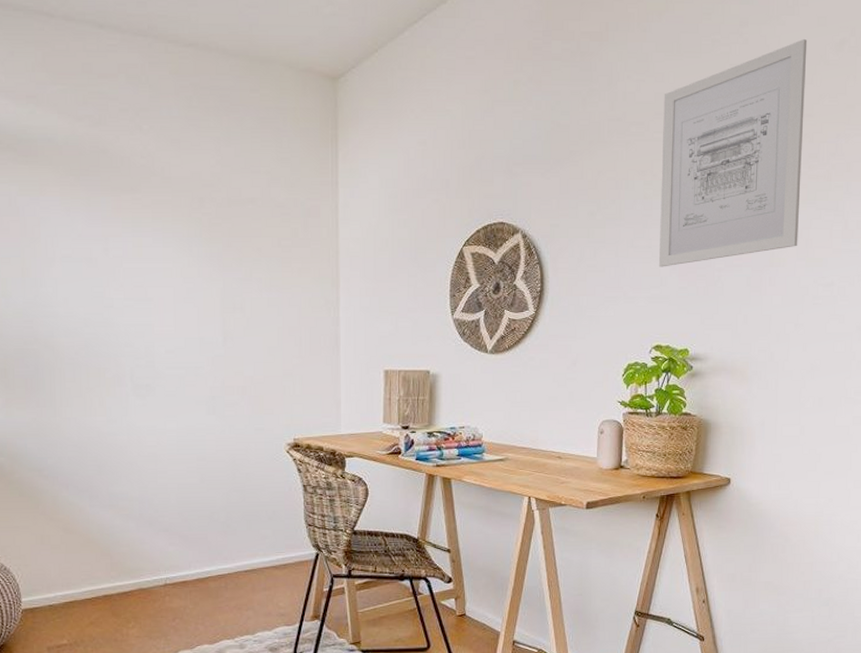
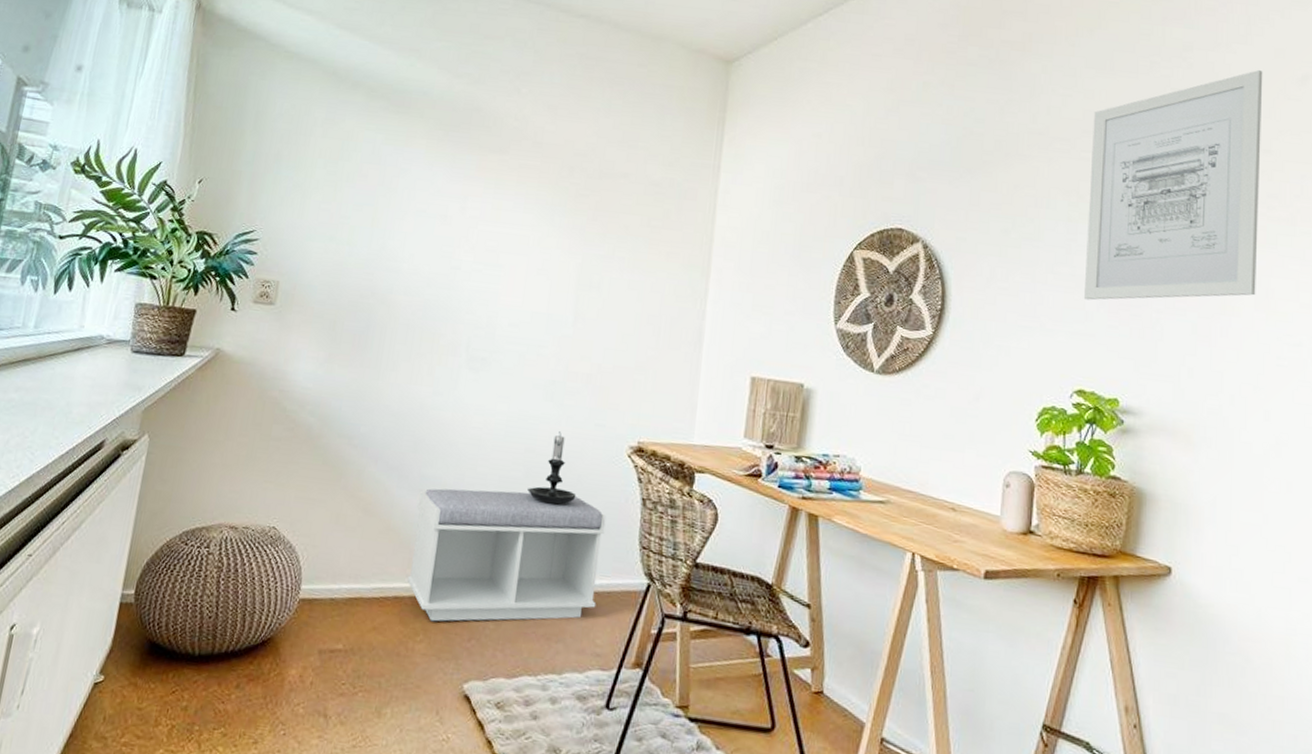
bench: none [110,492,276,610] -> present [407,488,607,622]
candle holder: none [204,439,247,501] -> present [527,431,577,505]

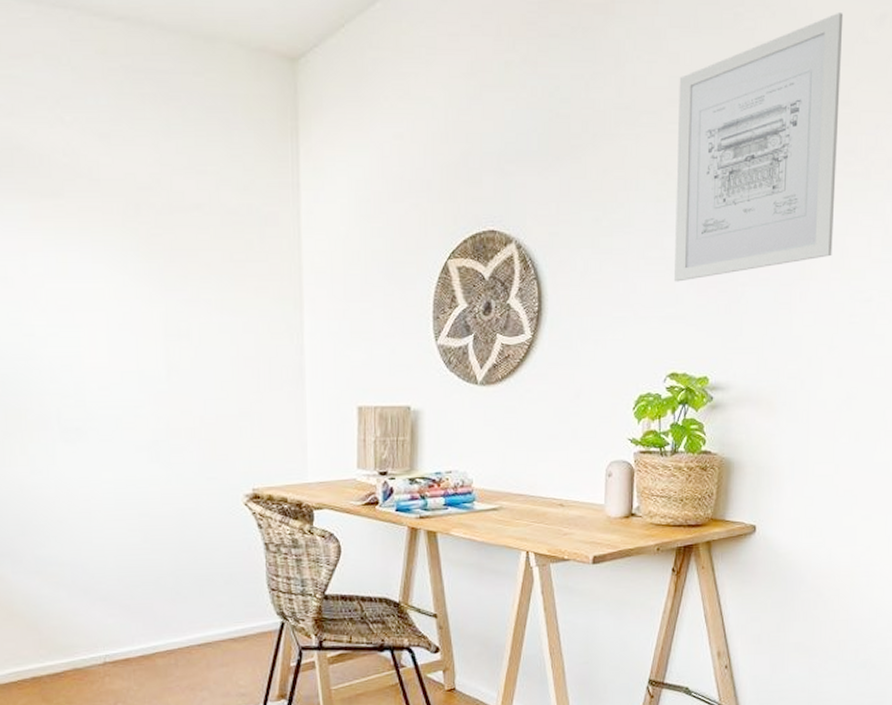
bench: present [407,488,607,622] -> none [37,552,234,694]
candle holder: present [527,431,577,505] -> none [148,491,199,564]

